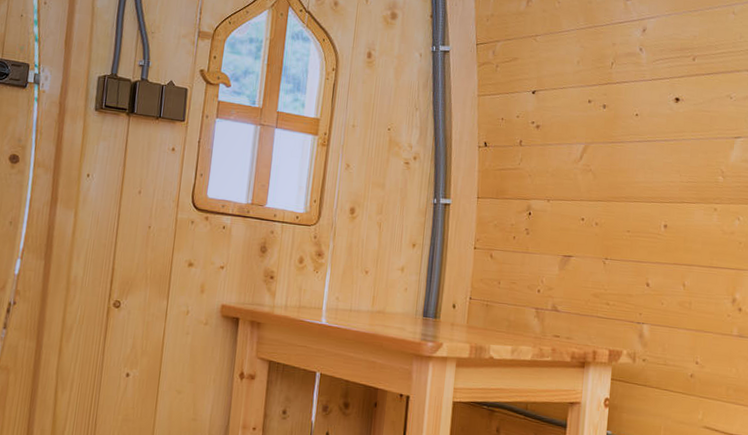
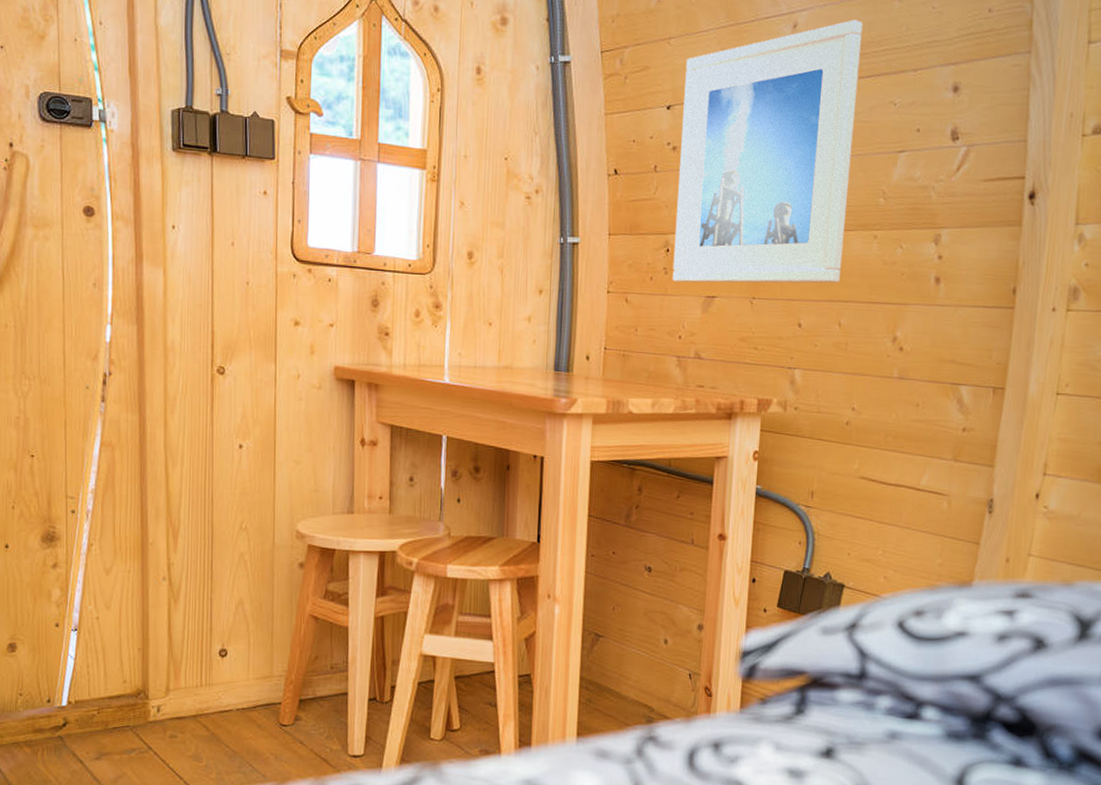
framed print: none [533,27,703,248] -> present [672,19,864,283]

